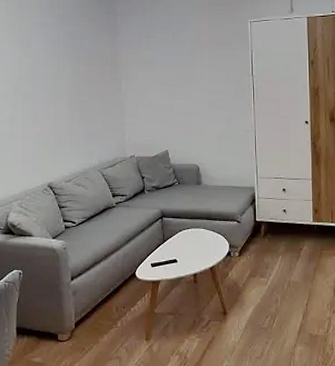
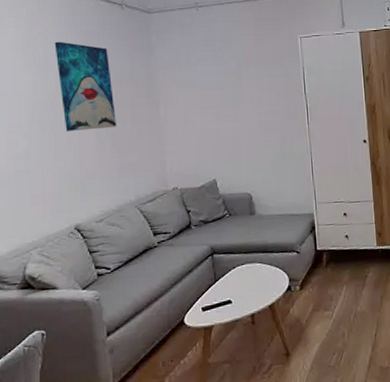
wall art: none [36,22,86,101] -> present [54,41,117,131]

